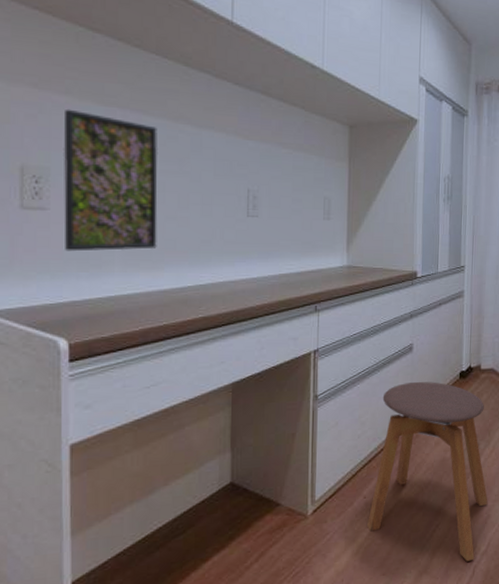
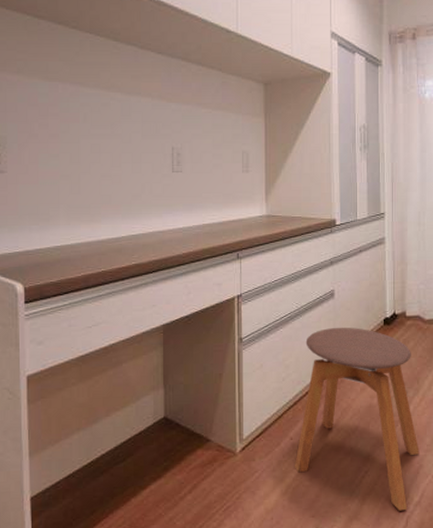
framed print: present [63,108,158,252] -> none [16,86,95,208]

